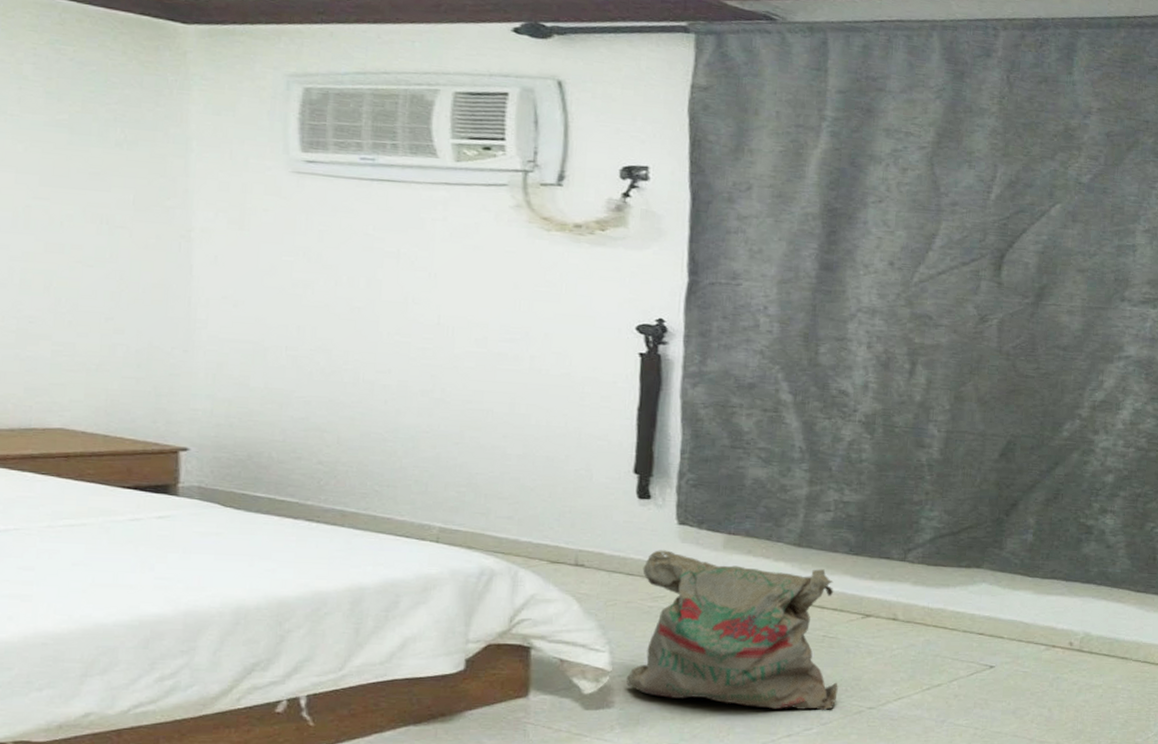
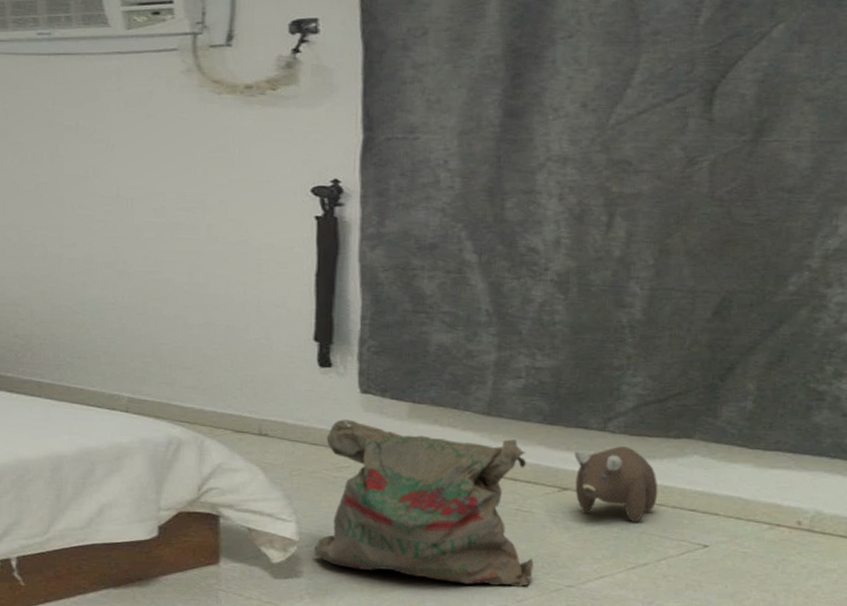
plush toy: none [877,575,951,647] -> present [574,446,658,523]

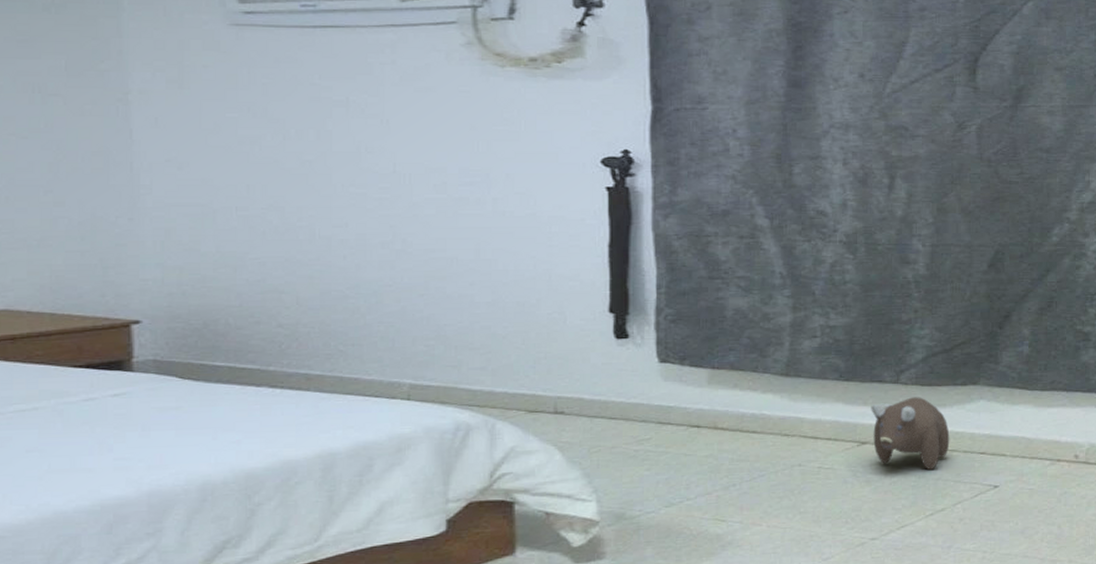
bag: present [314,419,534,588] -> none [617,390,838,549]

